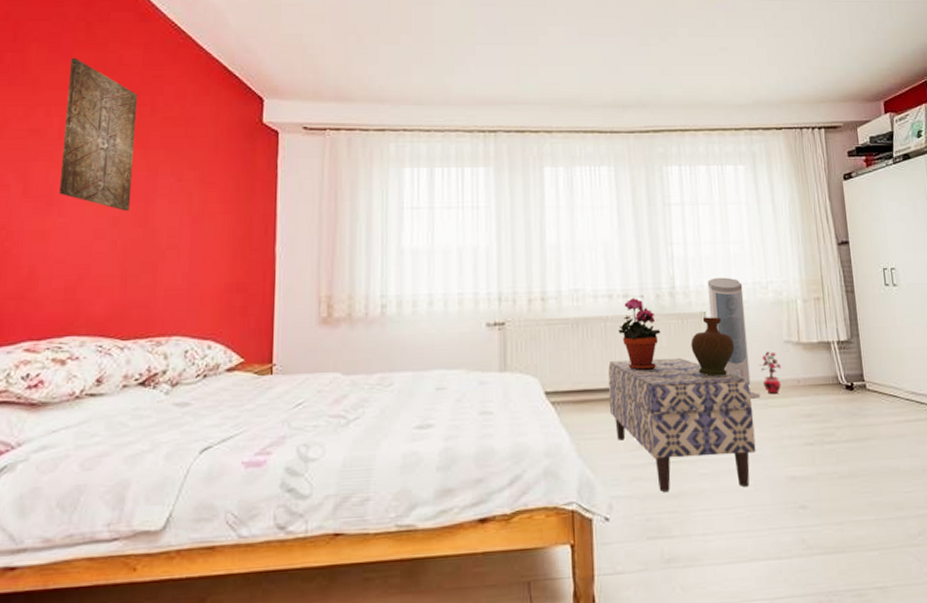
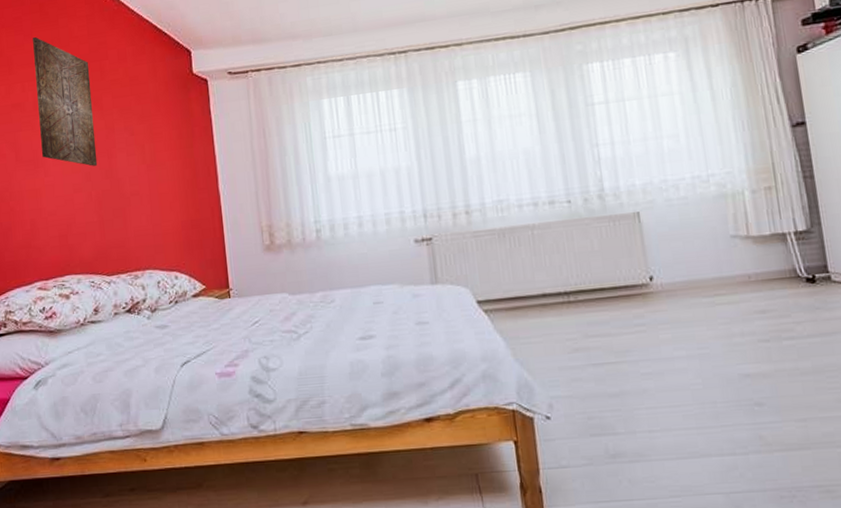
bench: present [608,358,756,492] -> none [538,261,703,391]
potted plant: present [619,298,661,370] -> none [547,204,592,276]
decorative vase: present [691,317,735,377] -> none [624,216,674,277]
air purifier: present [707,277,760,399] -> none [639,174,705,297]
potted plant: present [760,352,781,395] -> none [703,248,729,292]

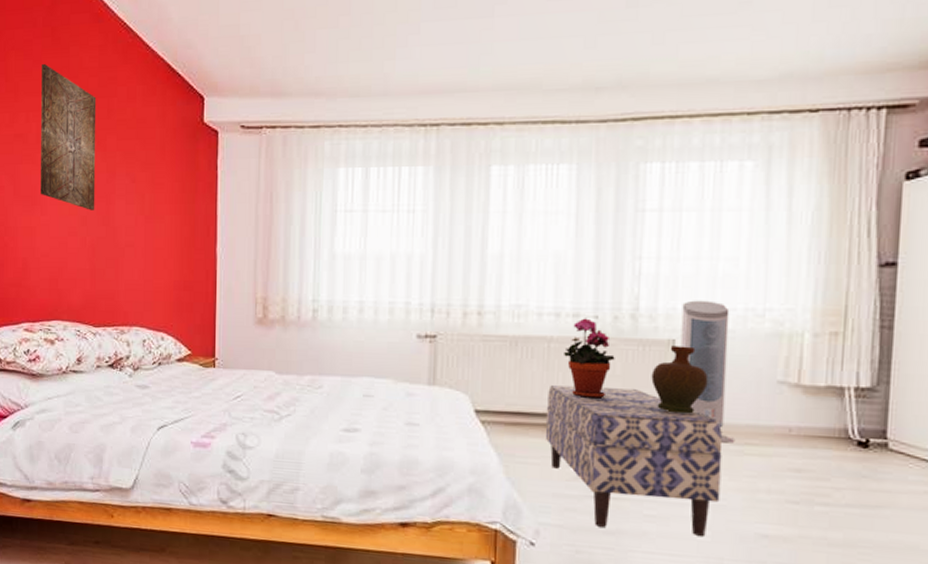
bench: none [538,261,703,391] -> present [545,385,723,536]
potted plant: none [547,204,592,276] -> present [564,318,615,399]
decorative vase: none [624,216,674,277] -> present [651,345,709,414]
air purifier: none [639,174,705,297] -> present [680,300,734,443]

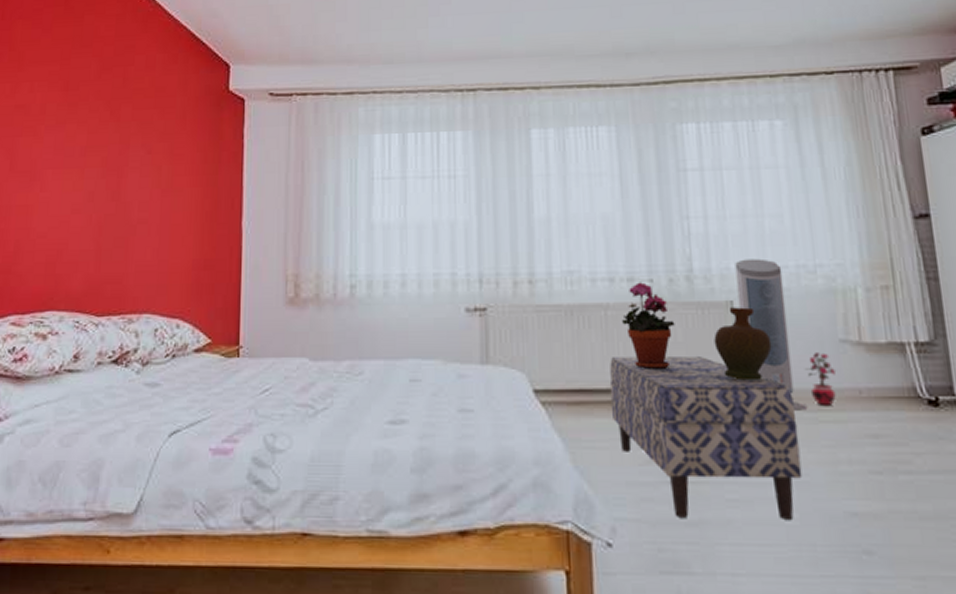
wall art: present [40,64,97,210] -> none [41,33,111,185]
potted plant: none [739,392,768,442] -> present [806,353,836,407]

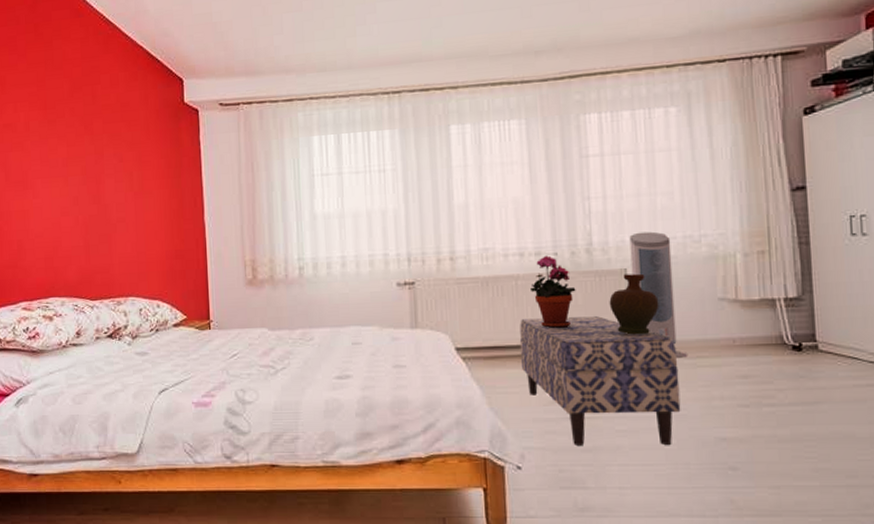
potted plant: present [806,353,836,407] -> none [688,309,713,354]

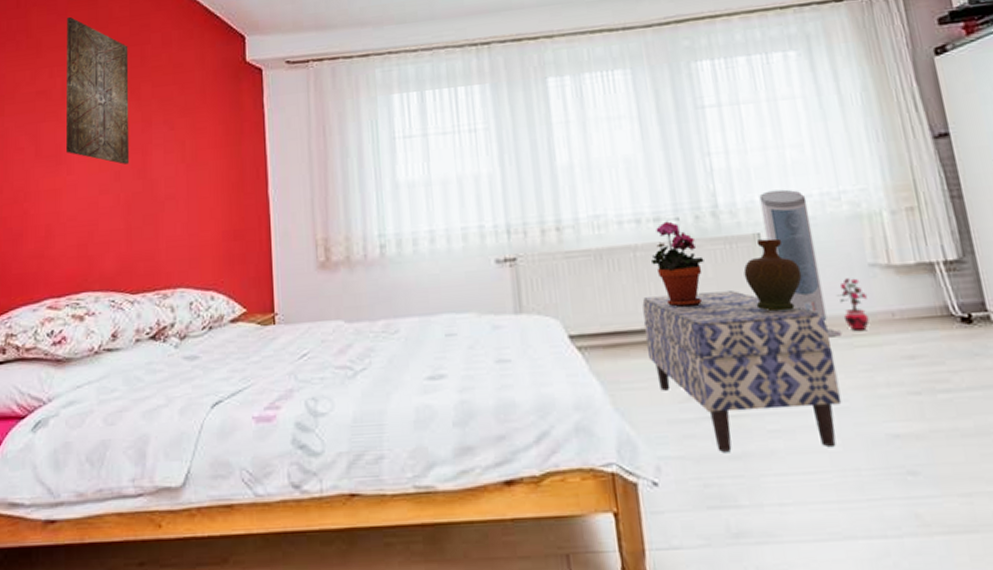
wall art: none [26,58,86,191] -> present [66,17,130,165]
potted plant: none [688,309,713,354] -> present [837,278,870,332]

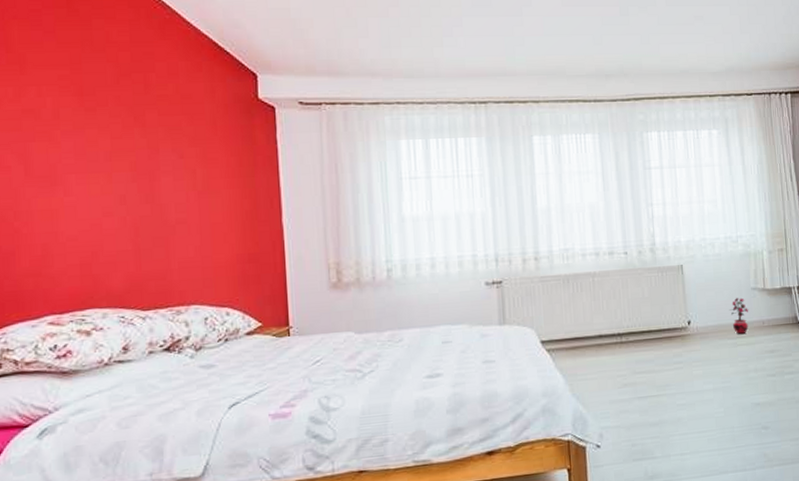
wall art: present [66,17,130,165] -> none [55,36,136,189]
bench: present [642,291,842,452] -> none [597,307,726,421]
potted plant: present [651,221,704,307] -> none [605,255,643,319]
decorative vase: present [743,238,802,311] -> none [669,269,708,321]
air purifier: present [759,189,841,338] -> none [684,233,730,339]

